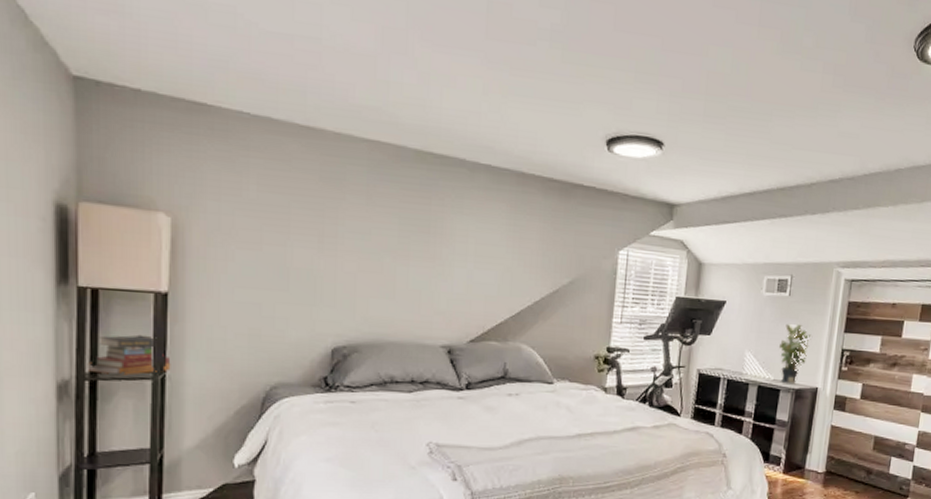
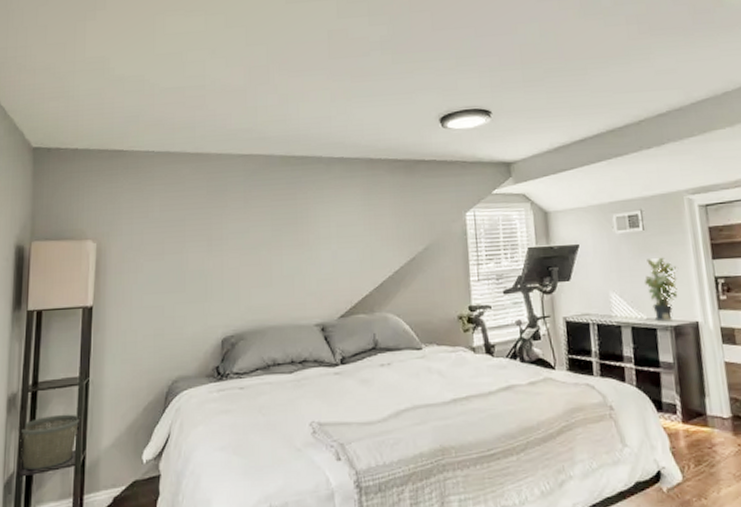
basket: none [73,409,155,464] -> present [18,414,80,470]
books: present [87,335,171,376] -> none [30,345,94,385]

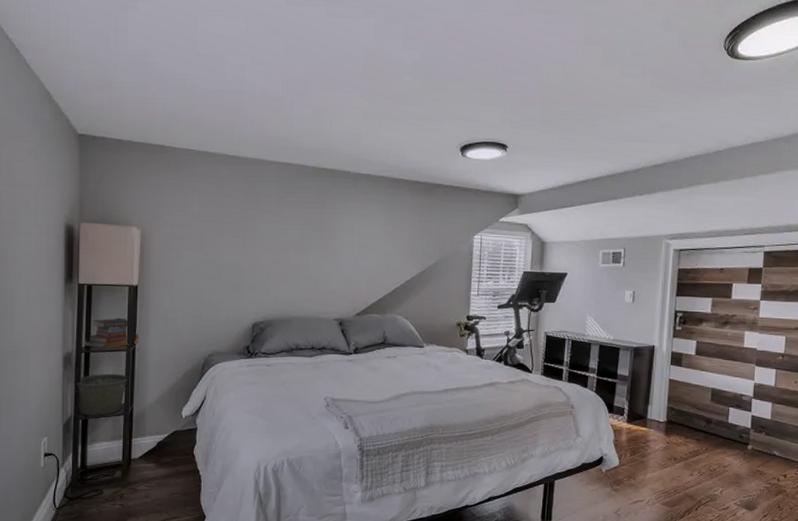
books: none [30,345,94,385] -> present [83,318,139,349]
potted plant: present [645,258,677,322] -> none [617,291,645,343]

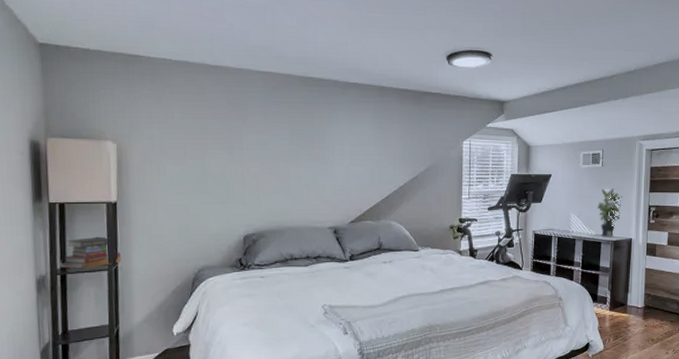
basket: present [74,373,128,416] -> none [50,294,112,340]
potted plant: none [617,291,645,343] -> present [598,189,622,237]

